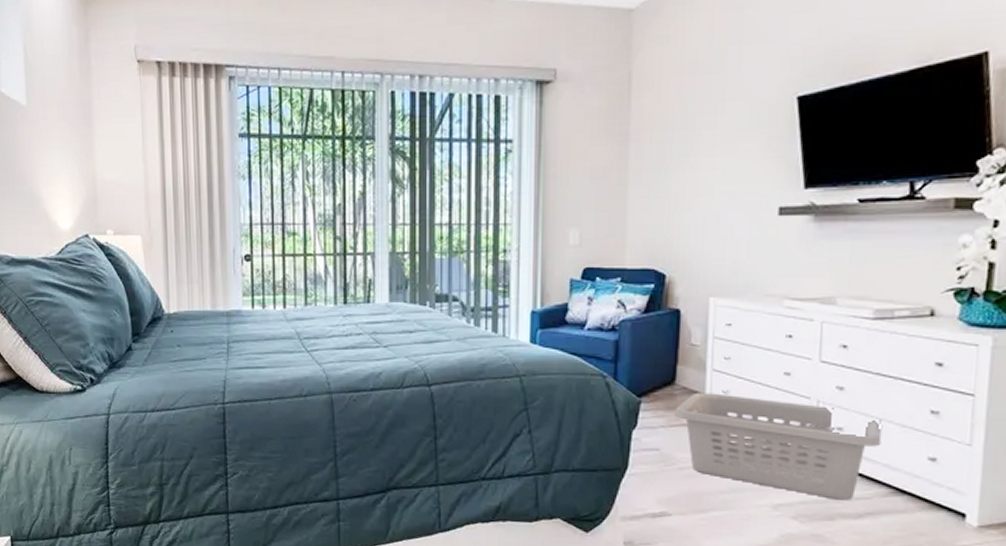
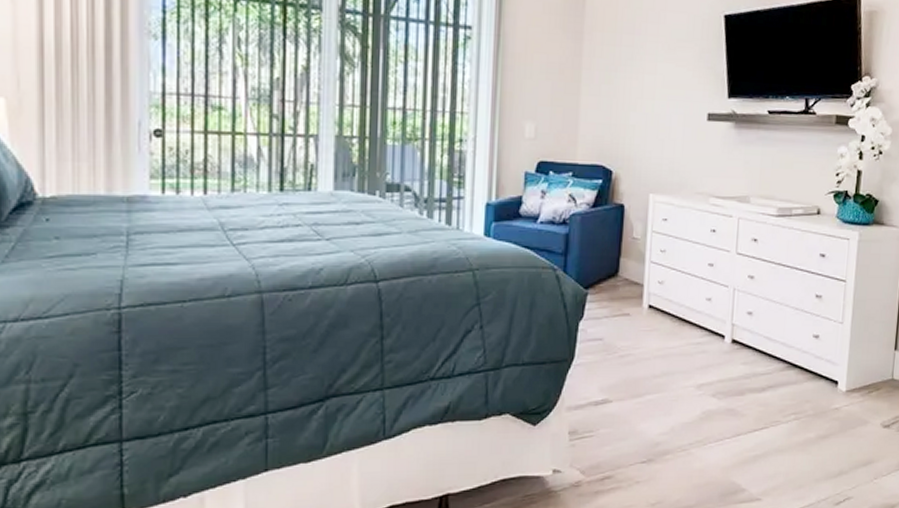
laundry basket: present [675,392,882,500] -> none [617,283,781,377]

